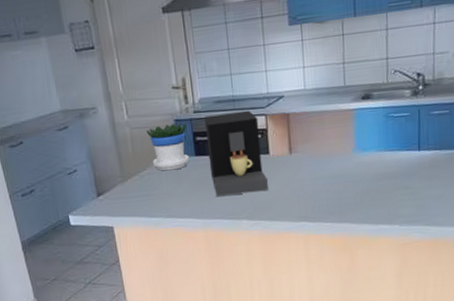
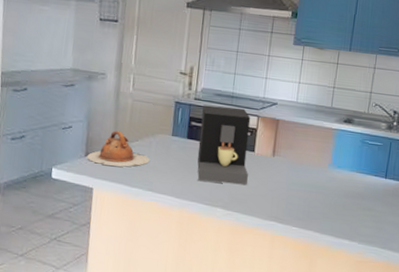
teapot: none [99,164,163,202] -> present [87,130,150,167]
flowerpot: present [146,123,190,171] -> none [146,103,186,148]

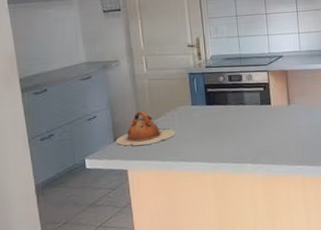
coffee maker: present [197,105,251,185] -> none [215,66,270,143]

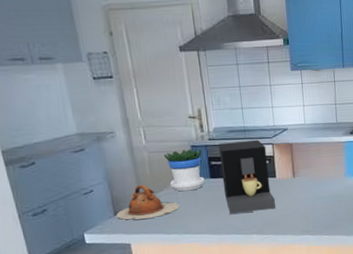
flowerpot: none [162,76,201,119] -> present [163,149,205,192]
coffee maker: none [215,66,270,143] -> present [218,139,275,215]

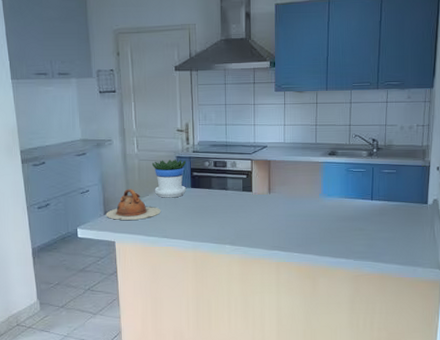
coffee maker: present [218,139,275,215] -> none [201,154,249,224]

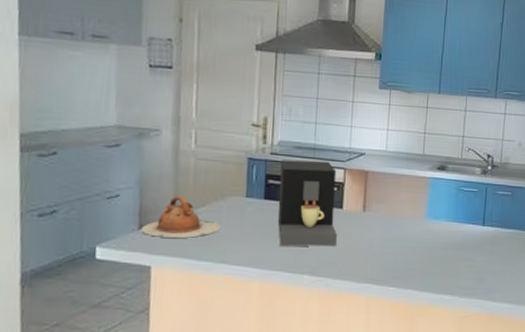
flowerpot: present [151,159,187,198] -> none [213,161,261,211]
coffee maker: none [201,154,249,224] -> present [277,160,337,247]

